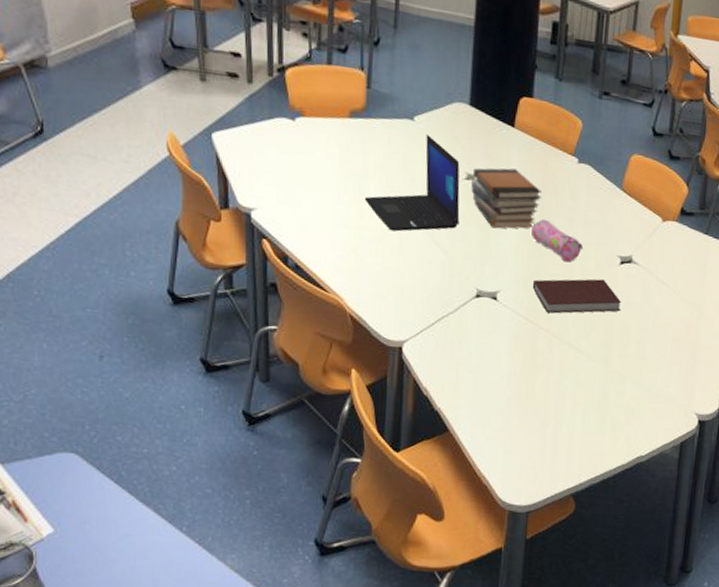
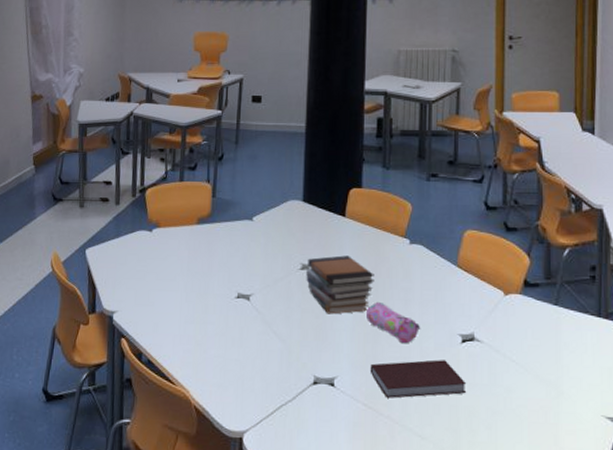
laptop: present [364,135,460,232] -> none [209,232,296,324]

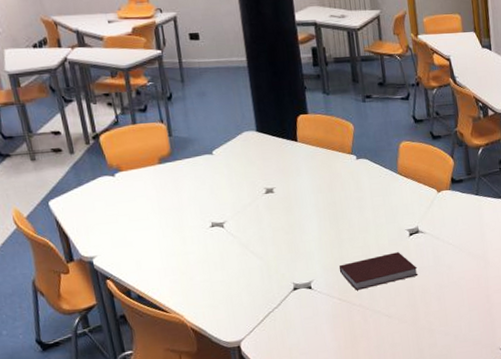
book stack: present [306,255,374,314] -> none [270,176,332,229]
pencil case: present [366,303,421,344] -> none [329,213,376,244]

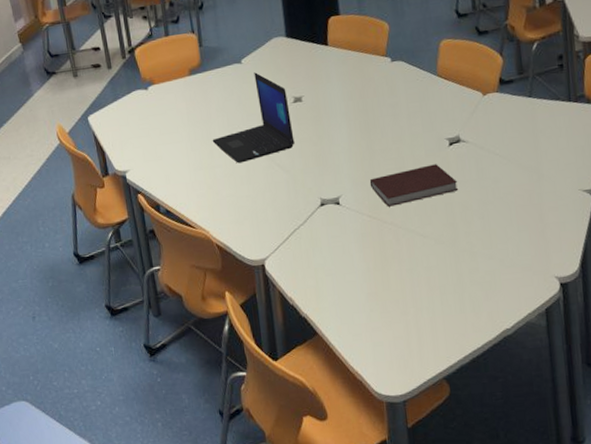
laptop: none [184,164,268,250] -> present [212,72,295,164]

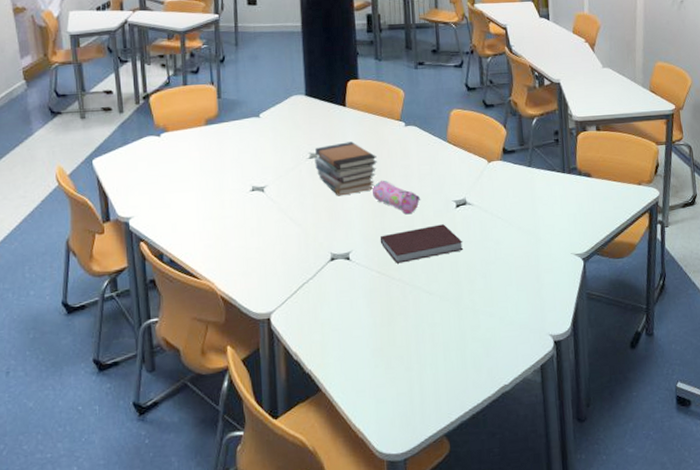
laptop: present [212,72,295,164] -> none [224,127,308,215]
book stack: none [299,82,363,140] -> present [315,141,377,196]
pencil case: none [360,121,411,156] -> present [373,181,421,215]

